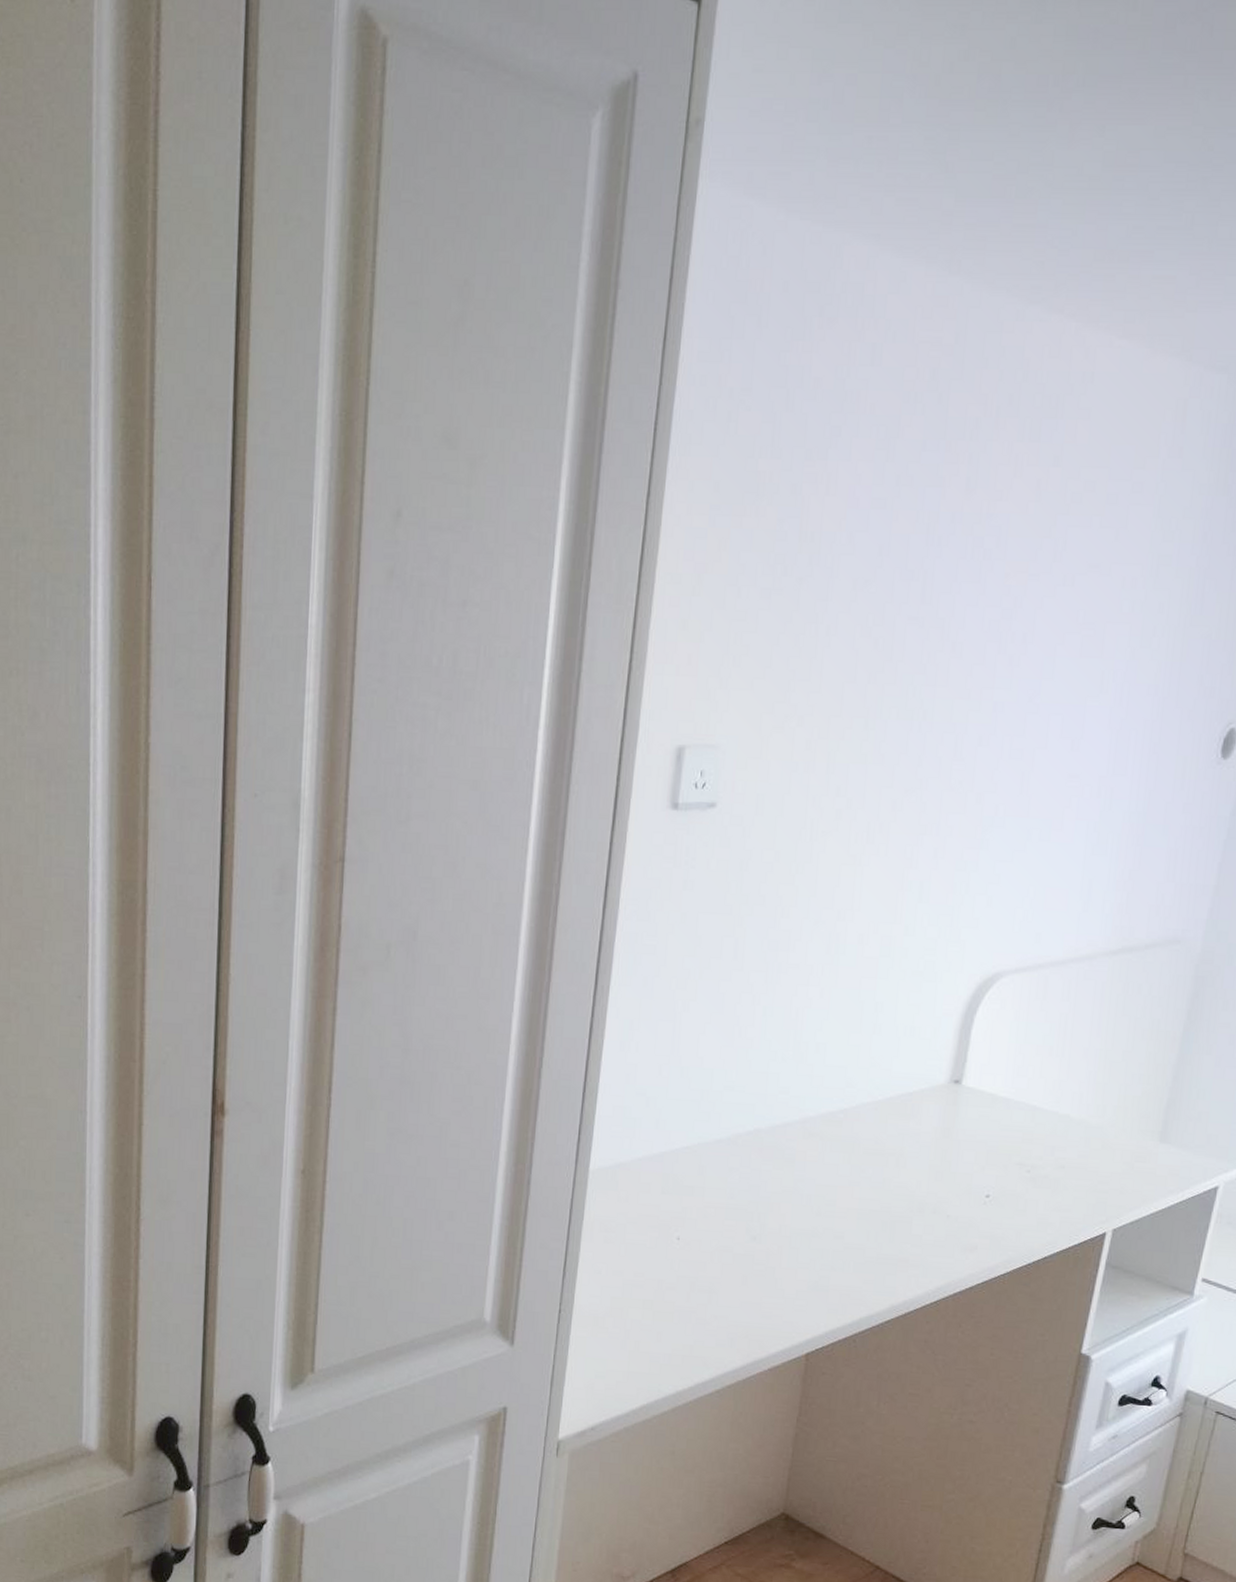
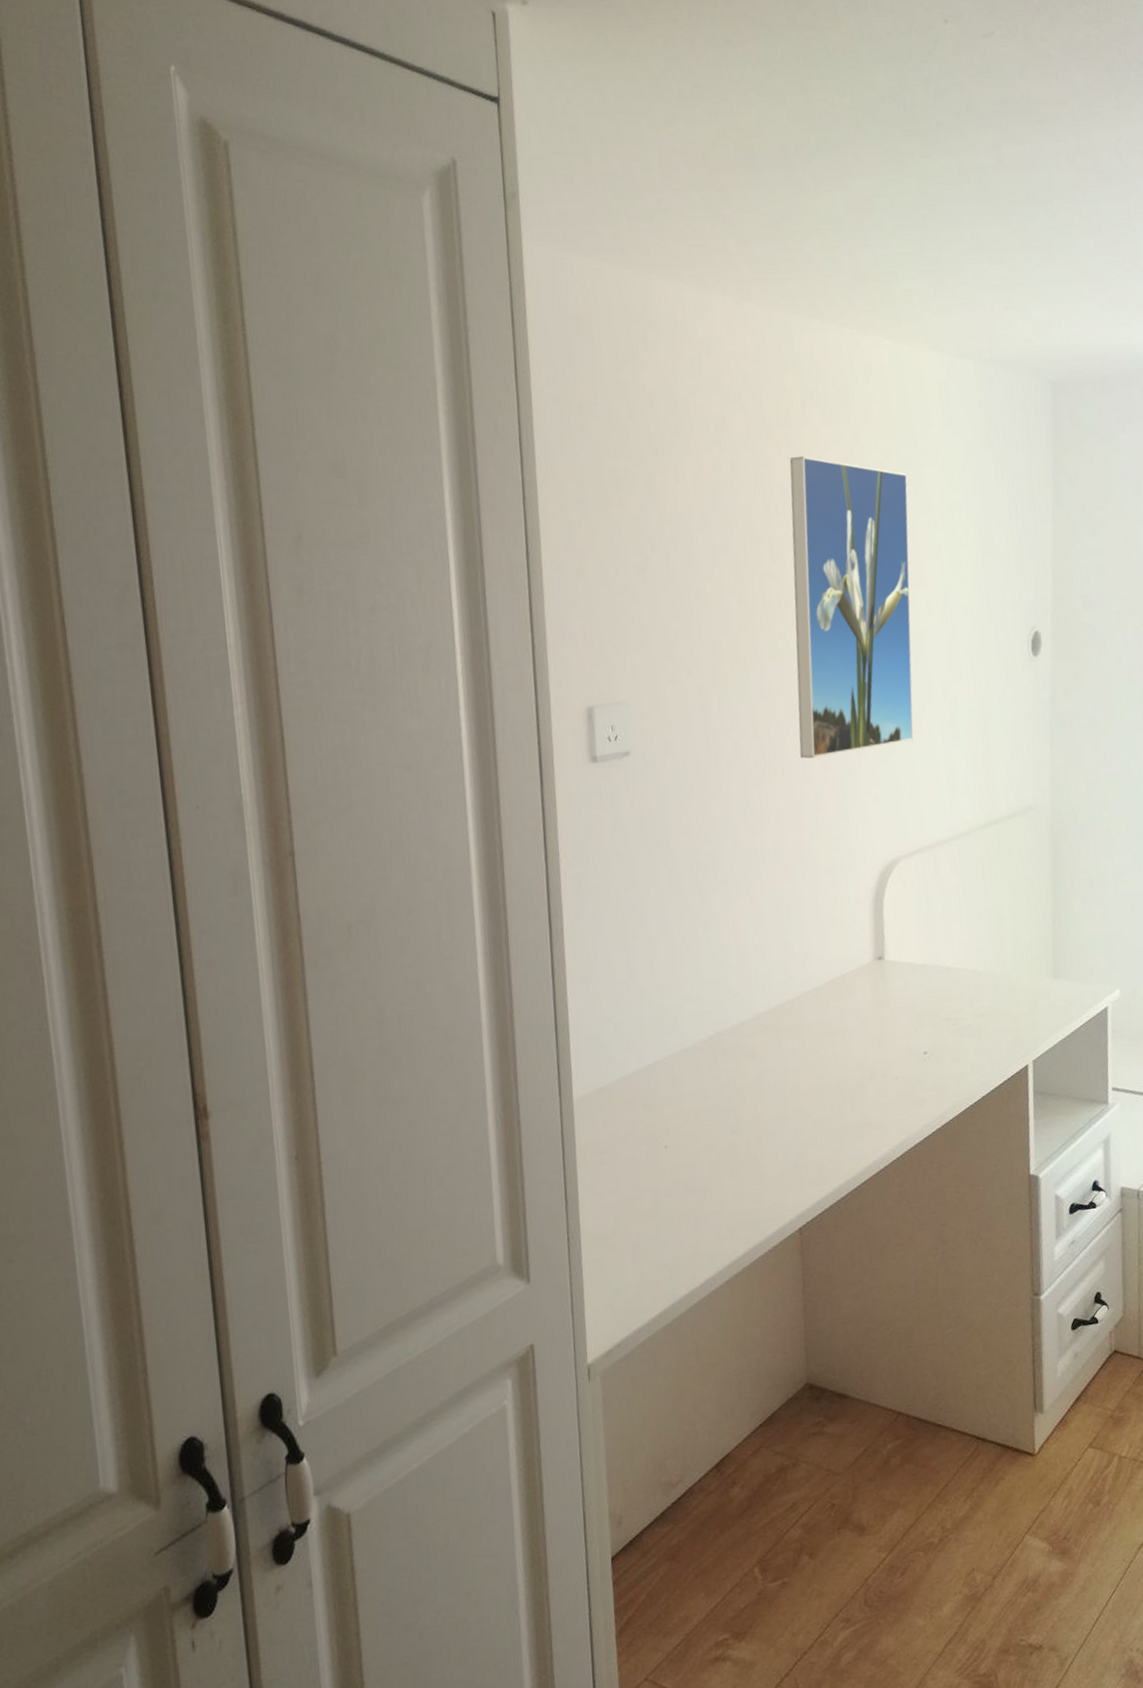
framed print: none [910,477,1111,843] -> present [789,456,914,759]

